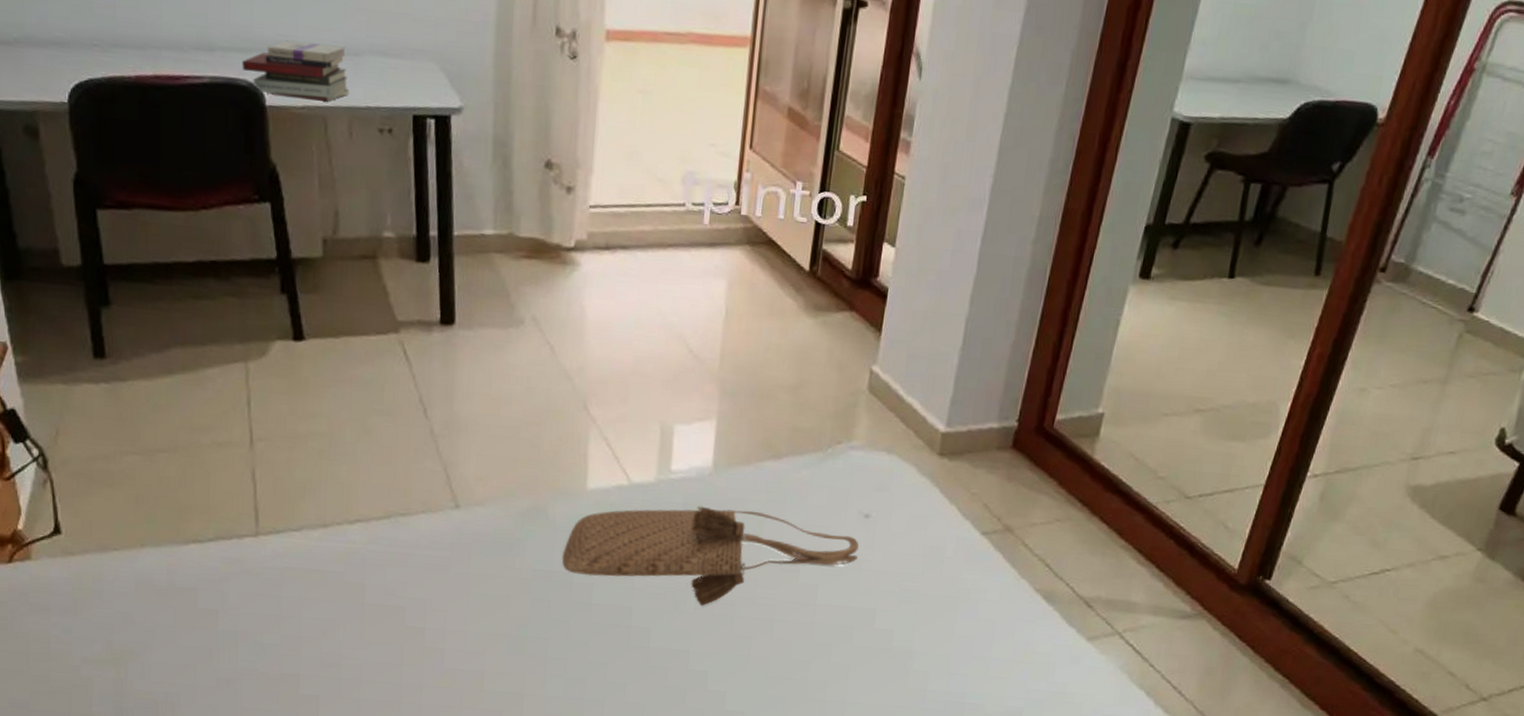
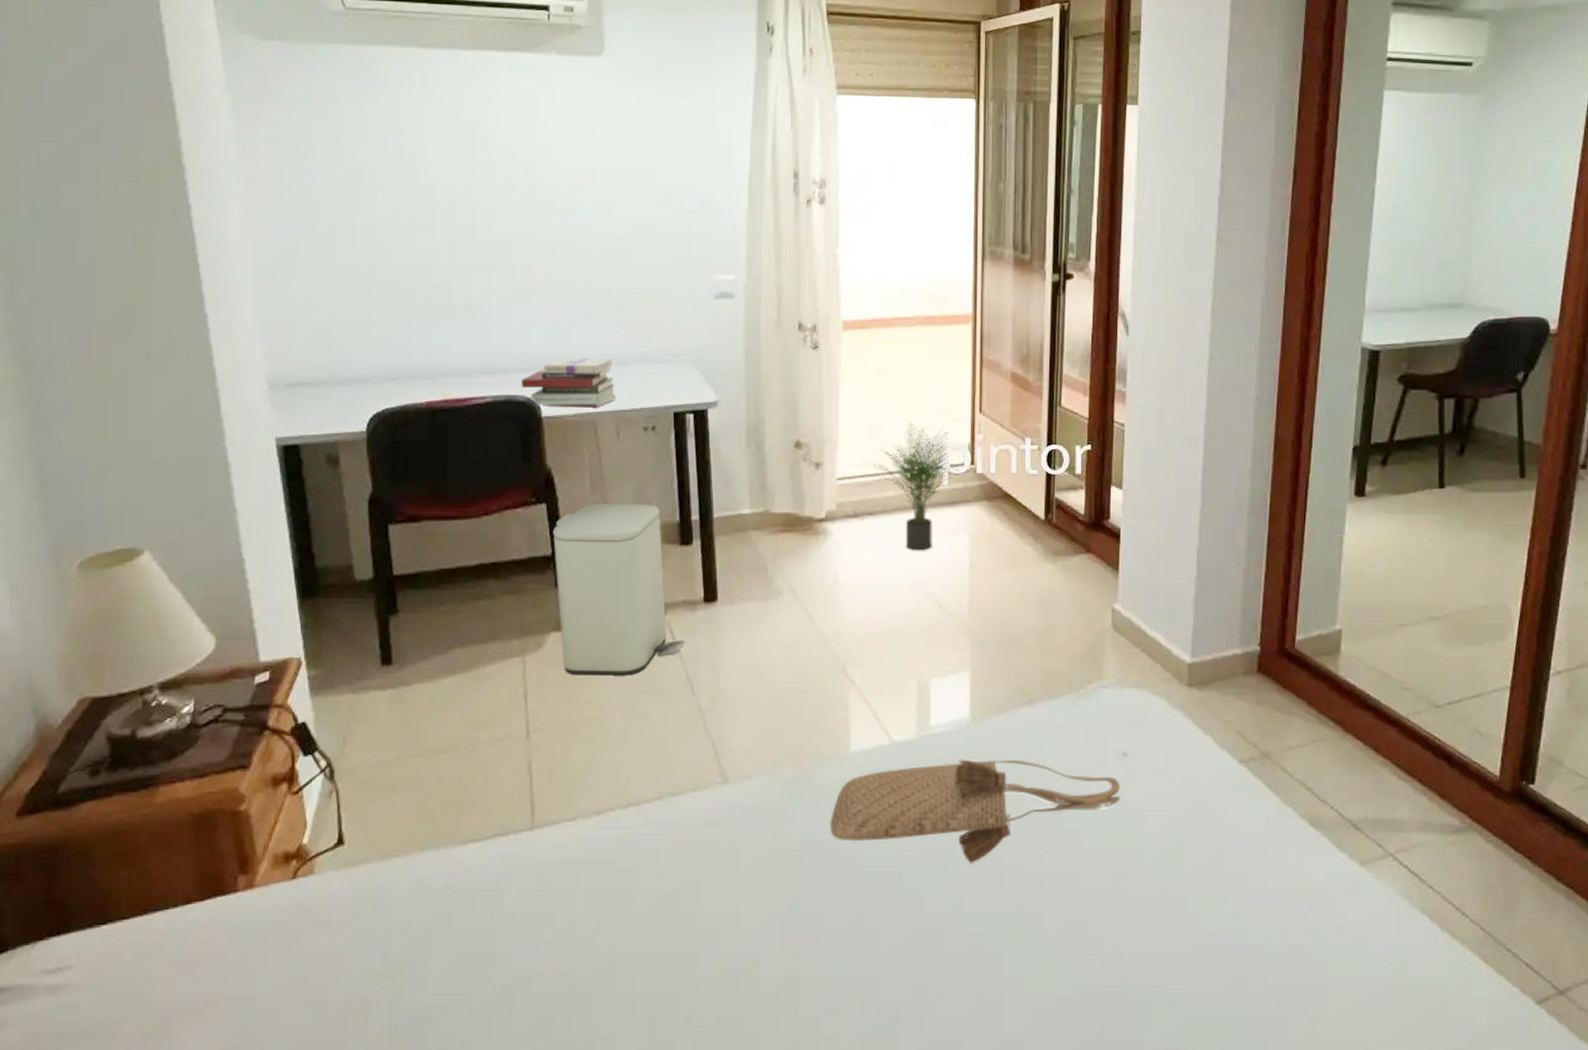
pedal bin: none [277,207,419,393] -> present [552,503,685,676]
potted plant: none [626,152,716,293] -> present [870,422,953,551]

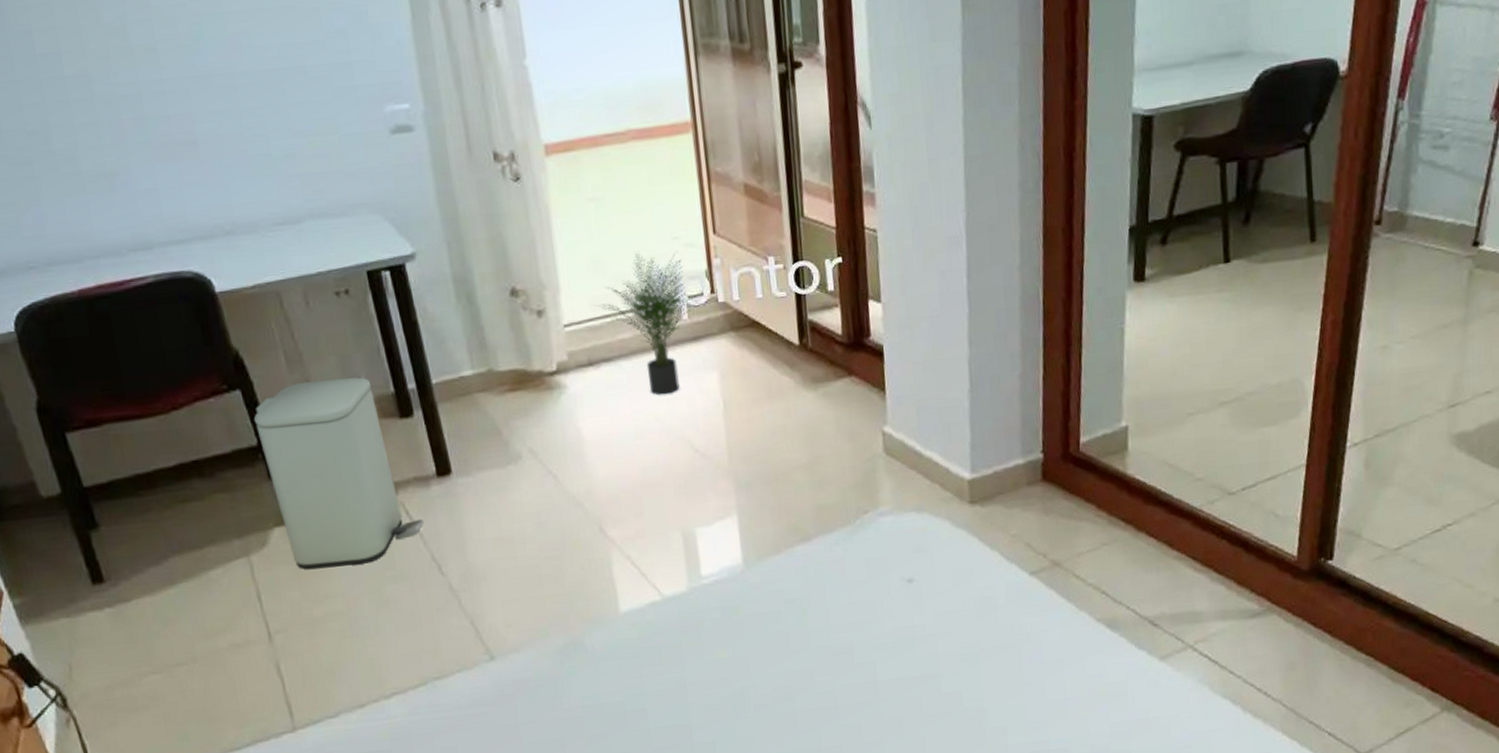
books: present [521,358,617,408] -> none [183,217,298,281]
tote bag: present [830,759,1121,863] -> none [609,599,910,707]

